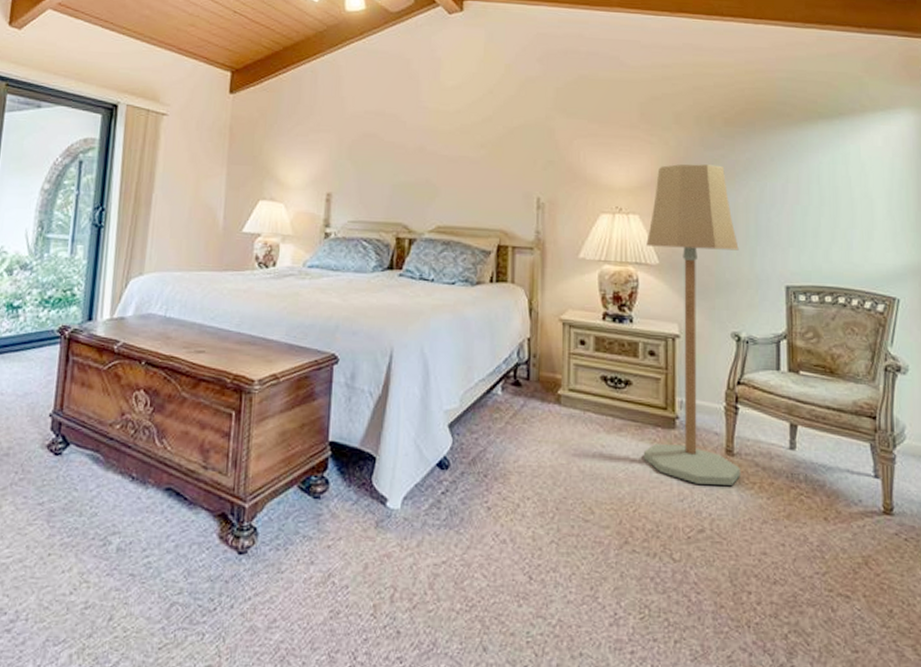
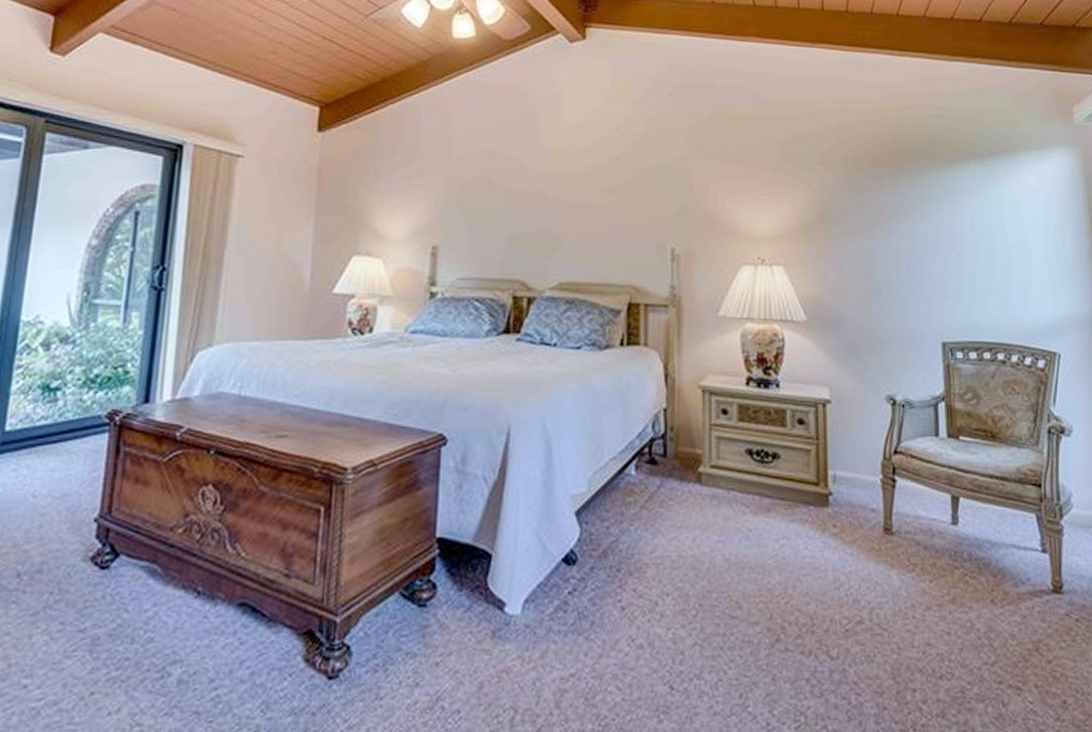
floor lamp: present [644,163,740,485] -> none [792,208,900,568]

